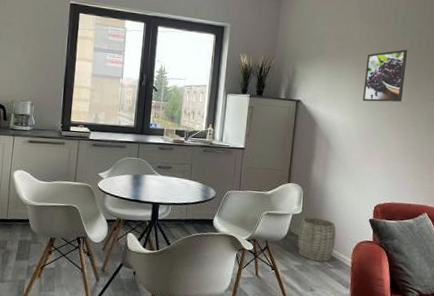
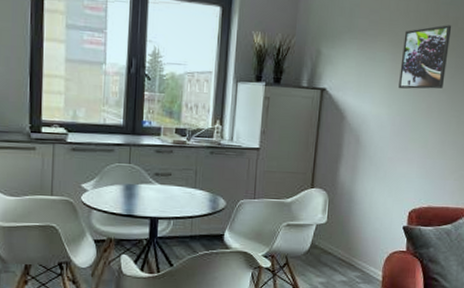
woven basket: present [298,217,337,262] -> none [322,226,366,277]

